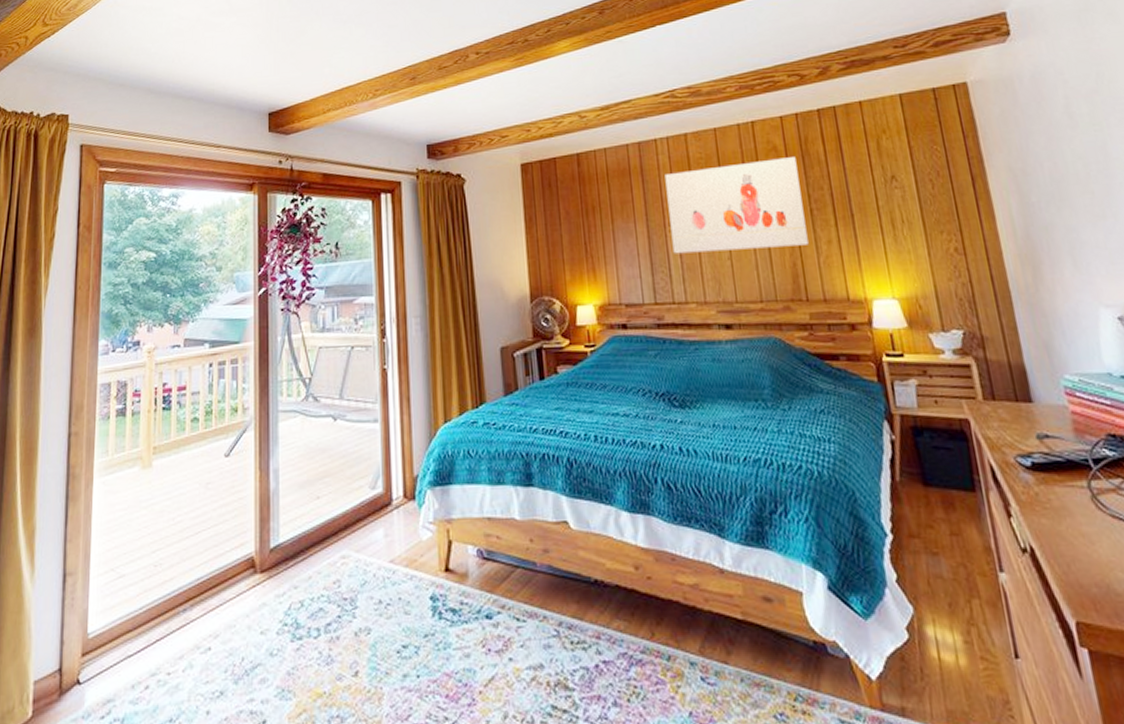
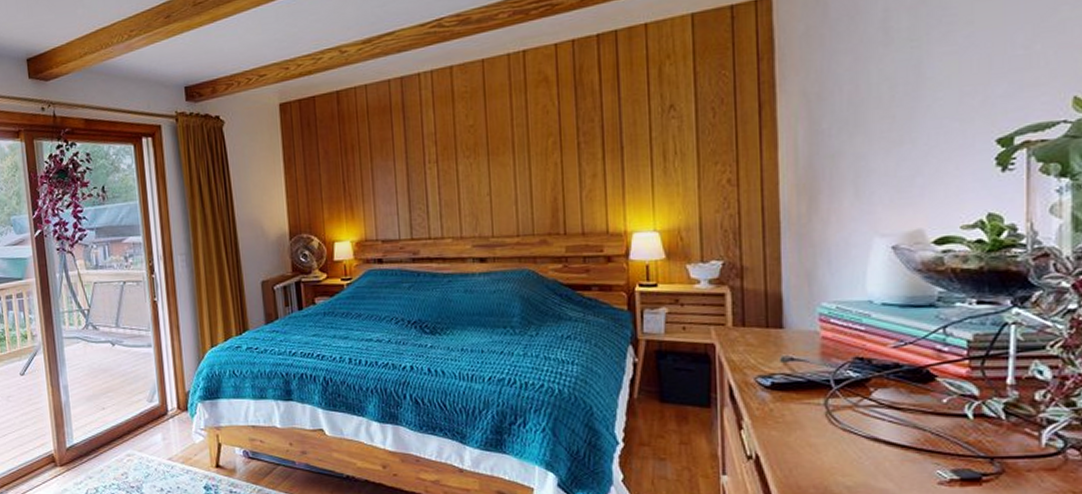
wall art: present [664,157,809,254] -> none [427,87,572,191]

